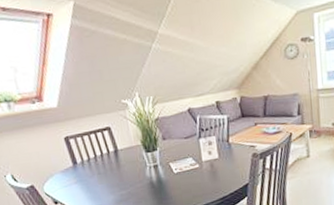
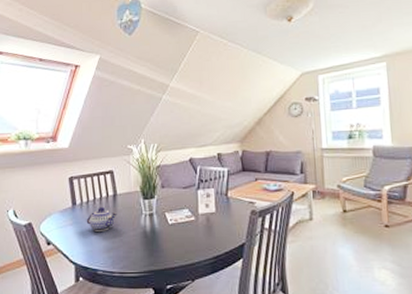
teapot: none [90,163,122,187] -> present [86,206,117,231]

